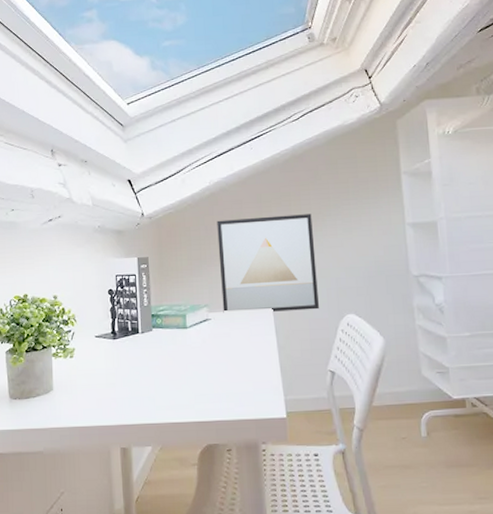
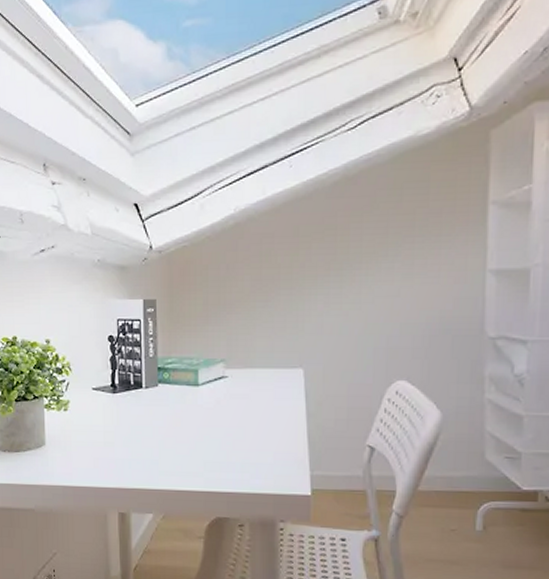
wall art: present [217,214,319,313] -> none [241,253,363,373]

